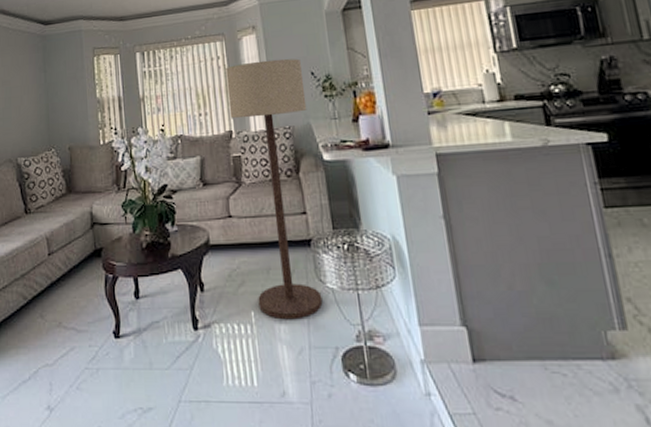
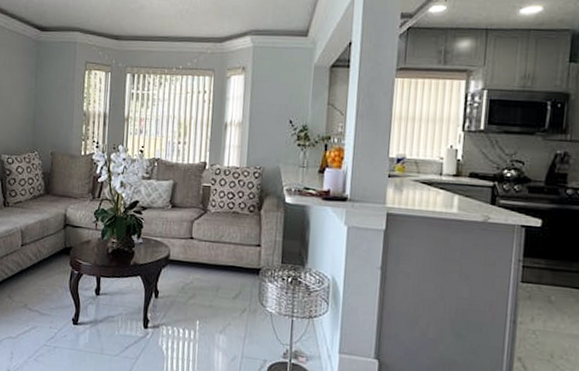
floor lamp: present [225,58,323,320] -> none [204,101,282,333]

